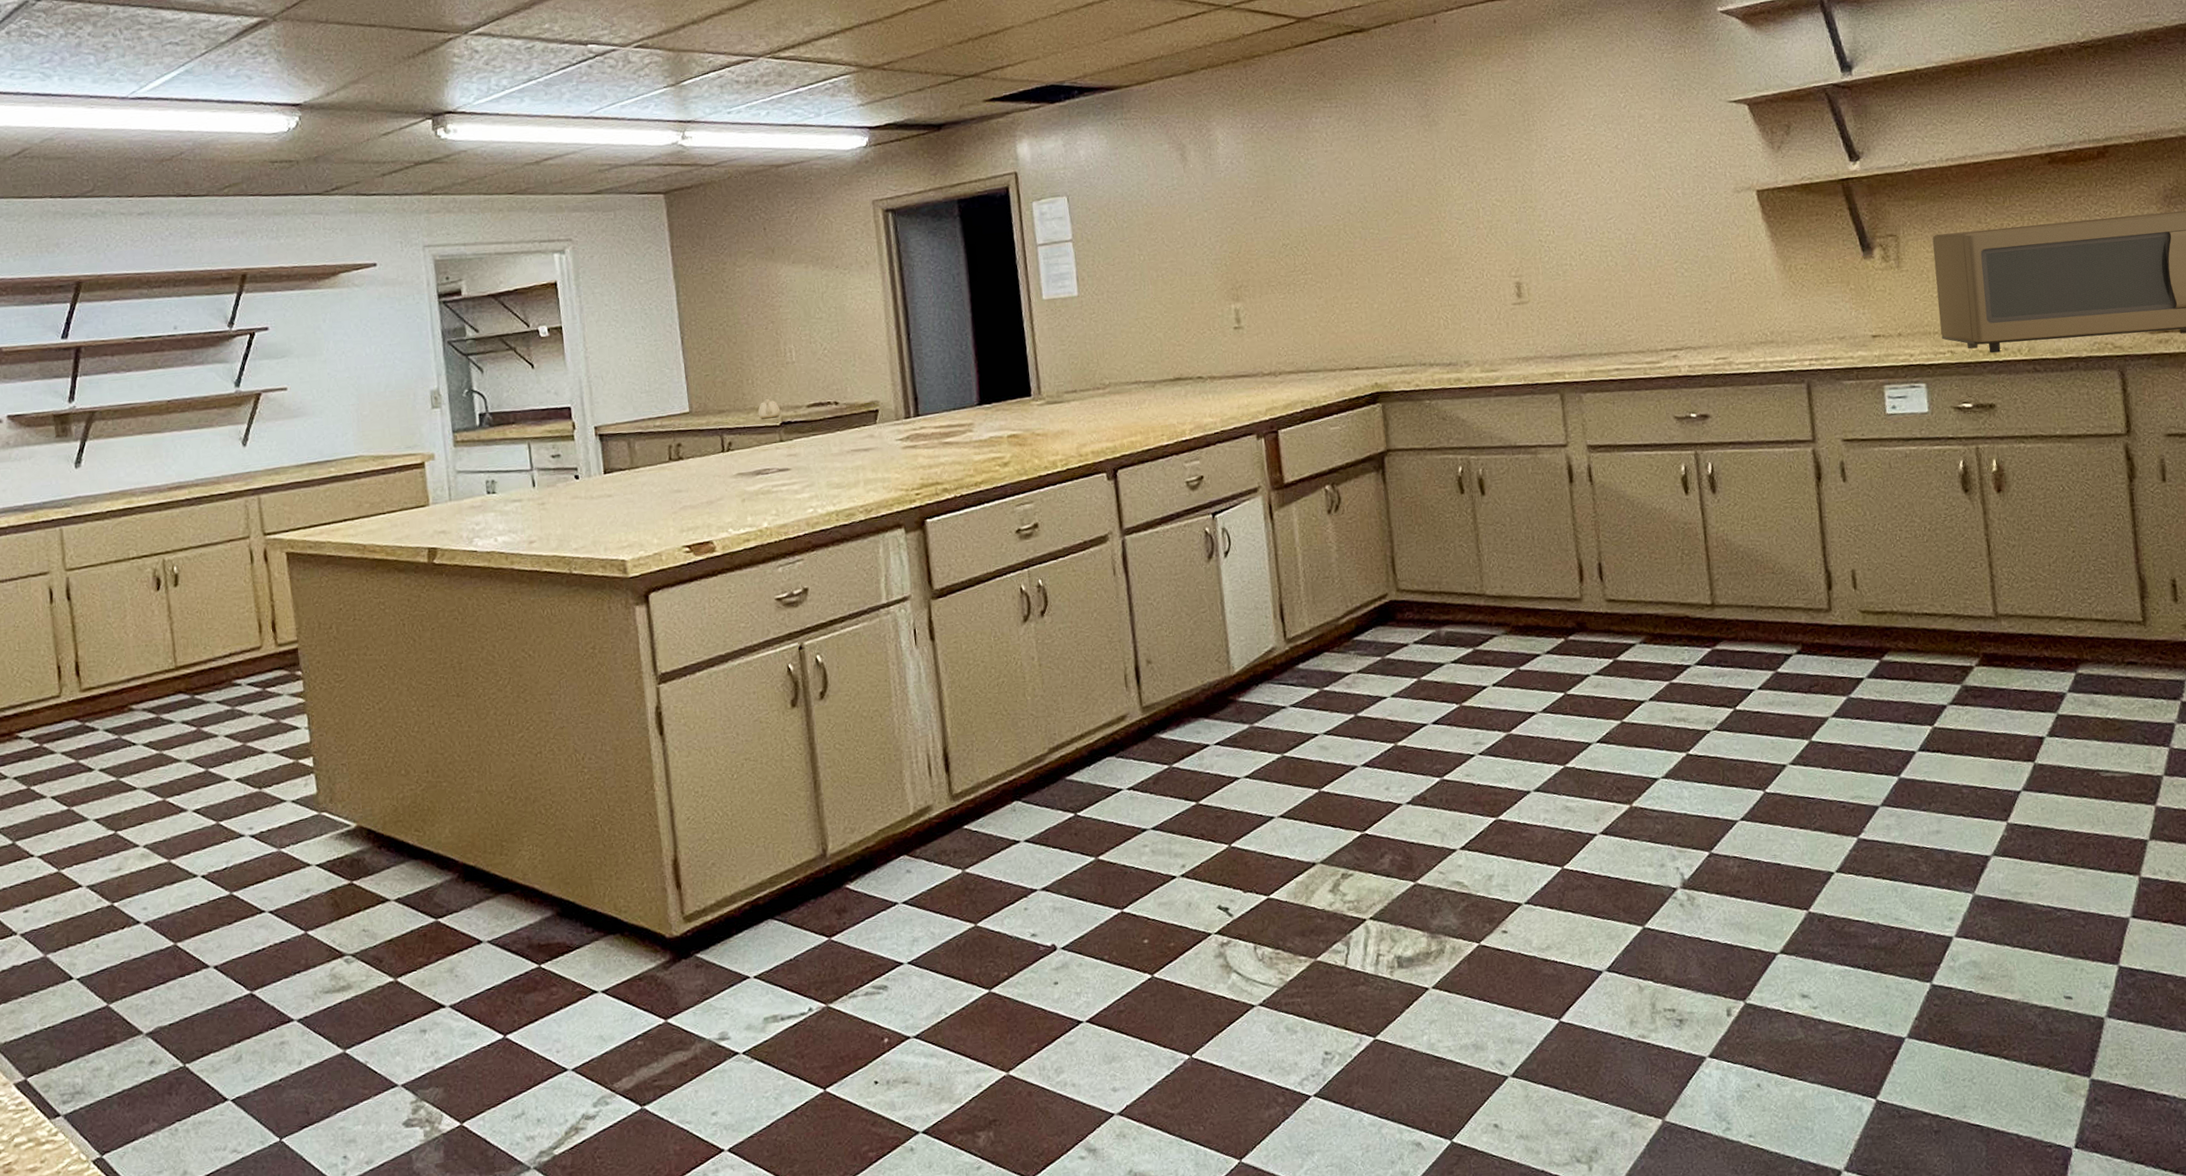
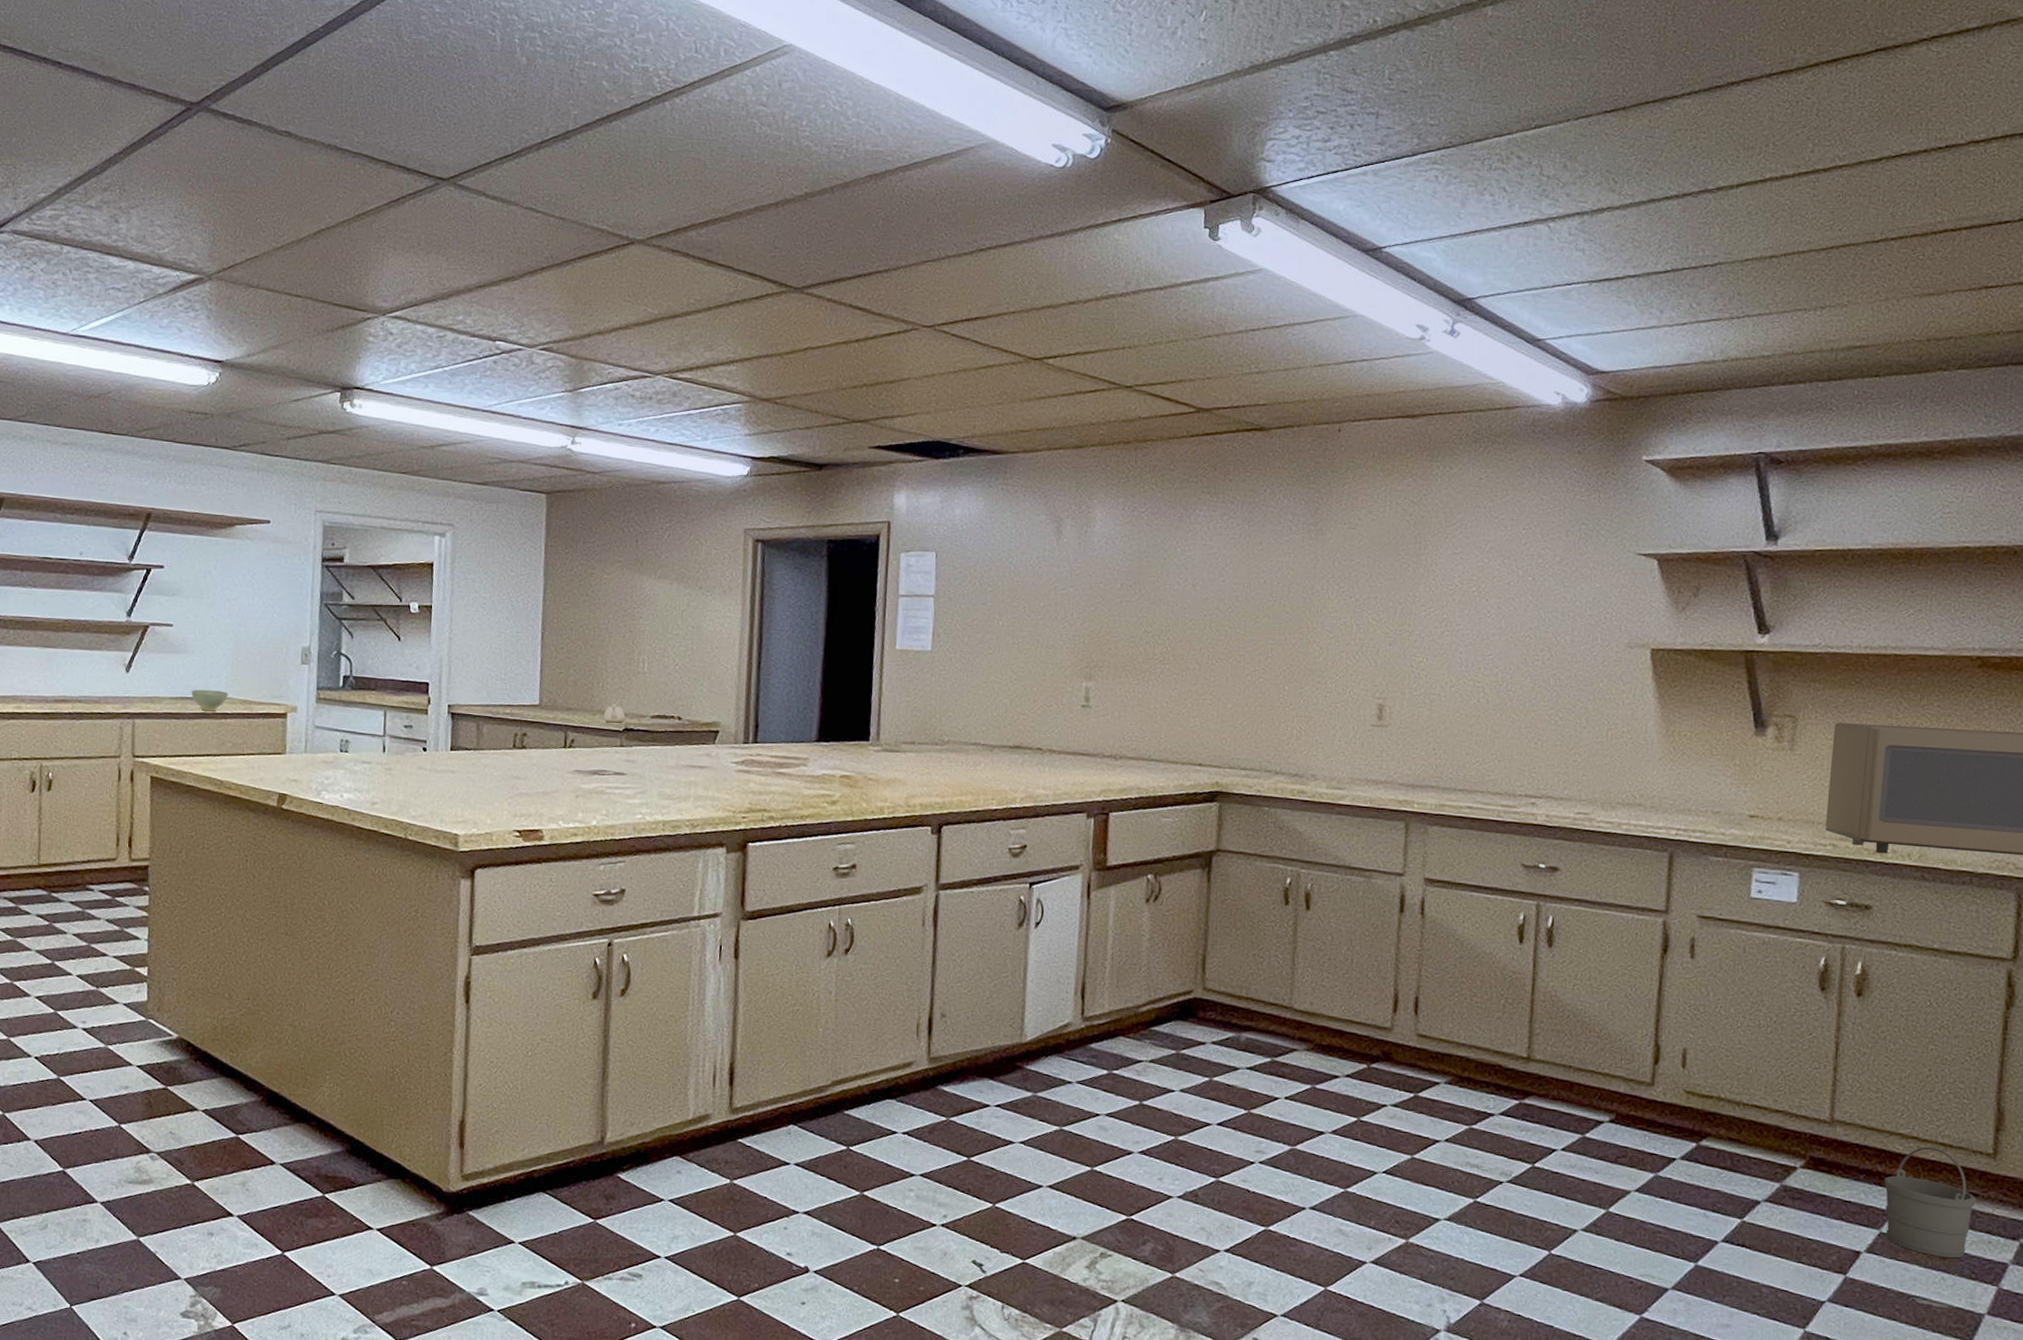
bowl: none [317,449,358,474] -> present [191,689,228,711]
bucket: none [2052,624,2136,729] -> present [1884,1146,1976,1259]

